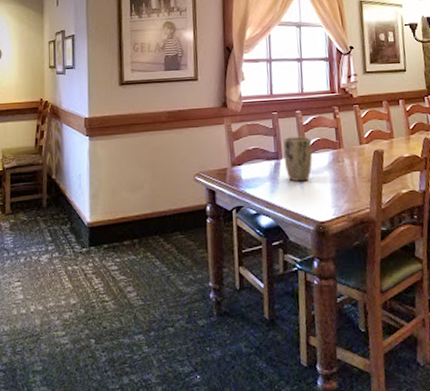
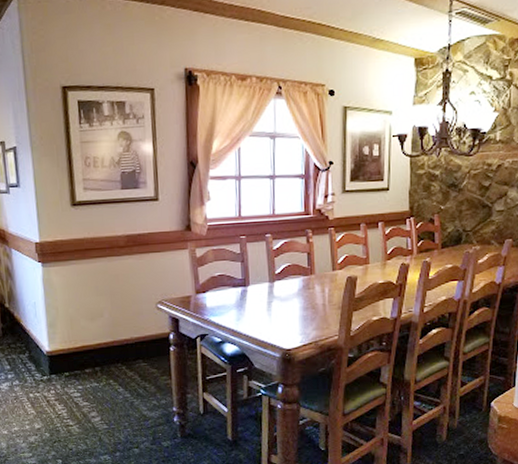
plant pot: present [283,136,313,182] -> none [251,262,282,310]

